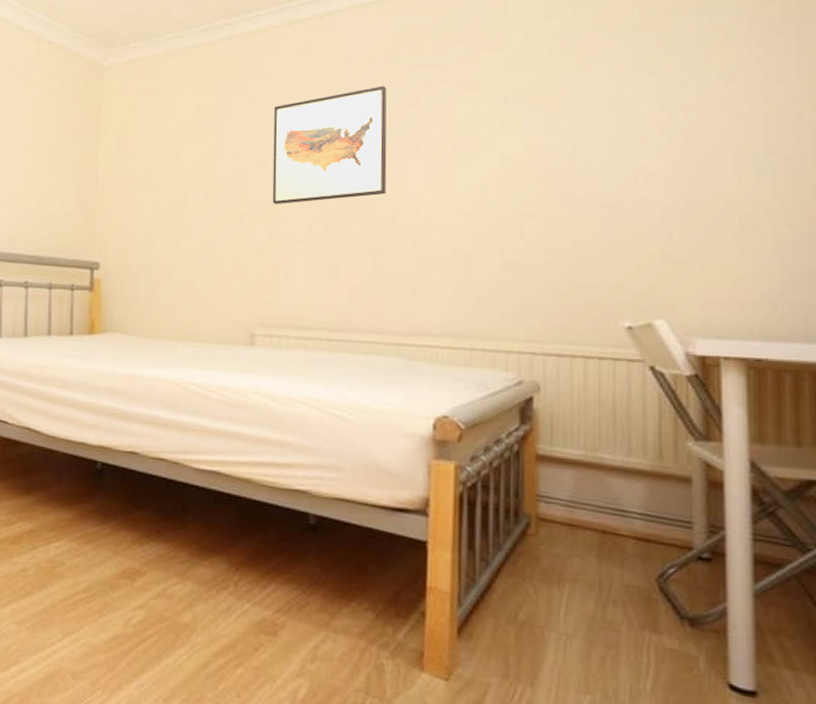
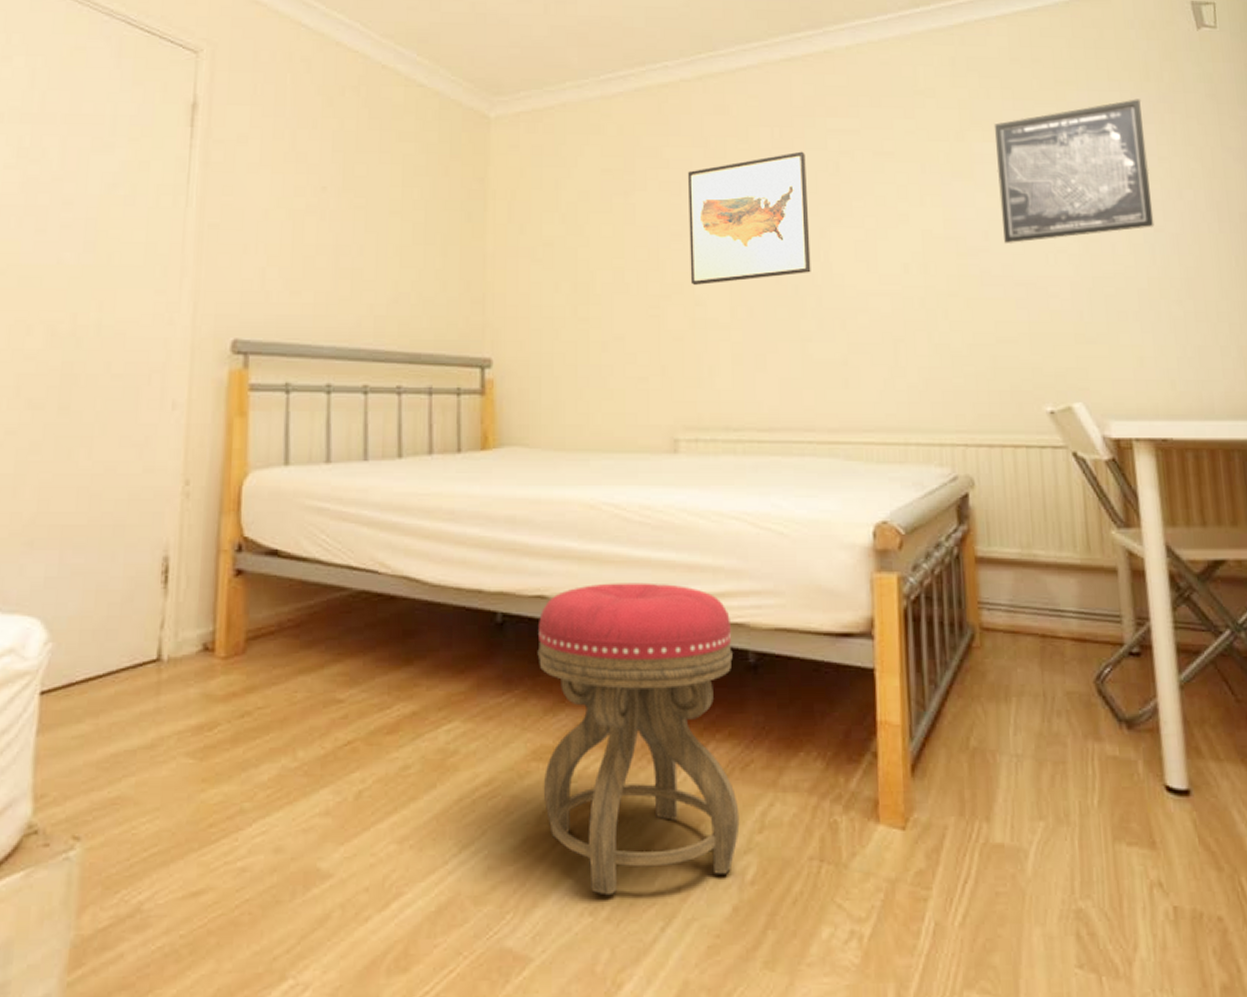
stool: none [128,446,295,691] -> present [537,582,740,896]
wall art: none [586,21,766,167] -> present [994,99,1154,243]

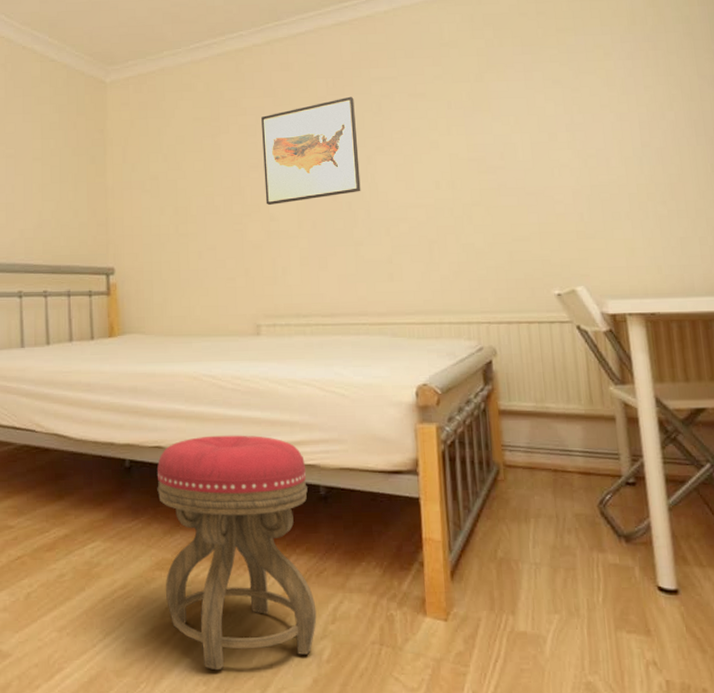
wall art: present [994,99,1154,243] -> none [506,40,642,161]

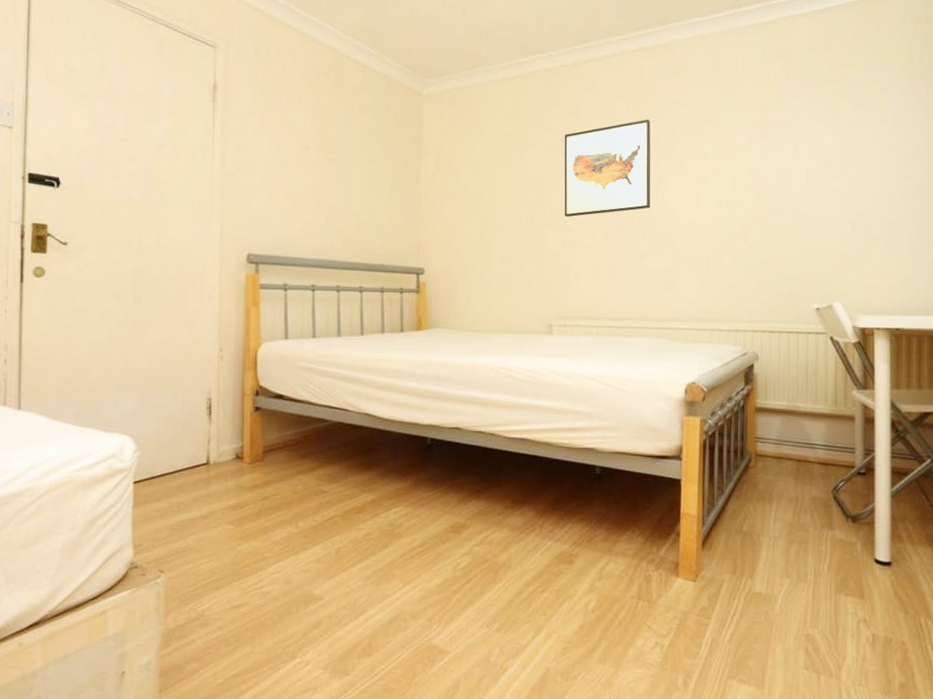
stool: present [157,435,317,671] -> none [454,420,586,616]

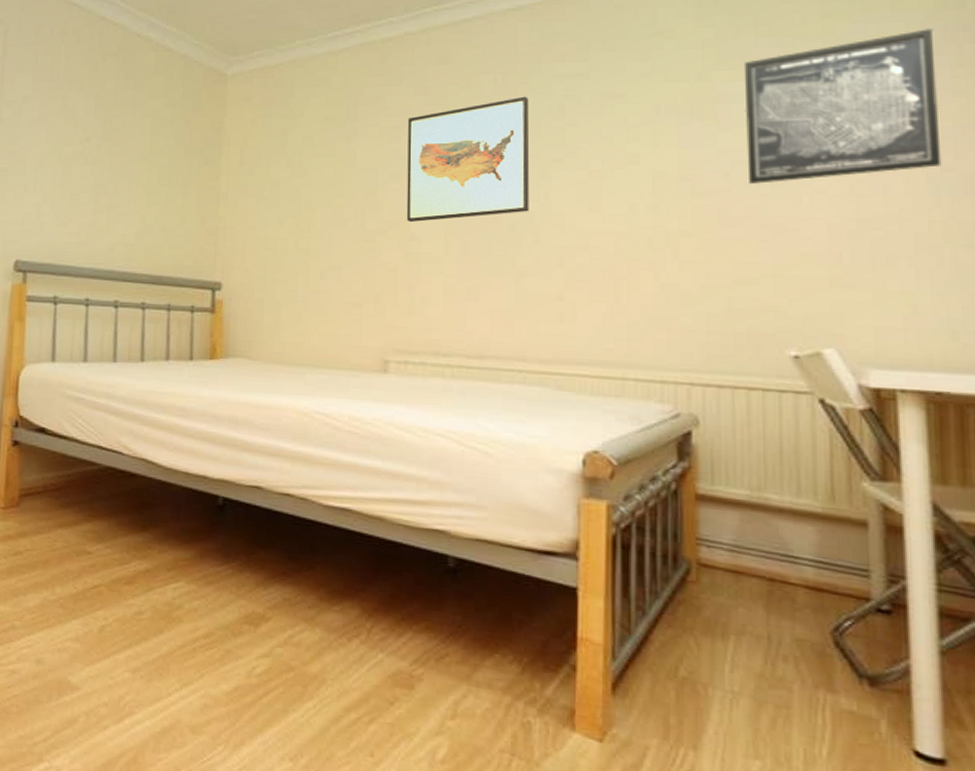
wall art: none [791,78,906,187] -> present [743,29,942,184]

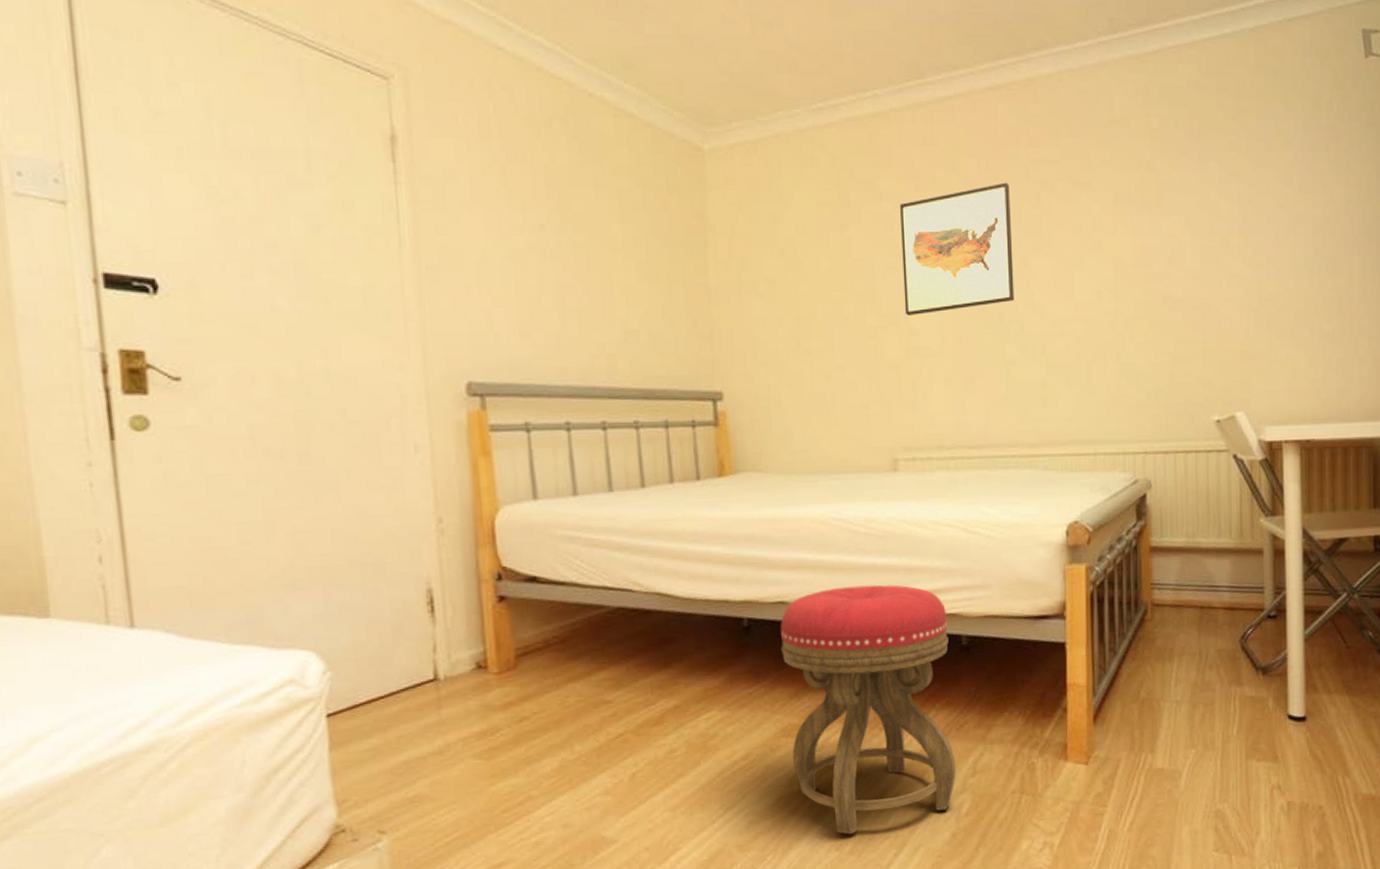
stool: none [252,481,433,750] -> present [781,585,956,835]
wall art: present [743,29,942,184] -> none [1181,128,1314,269]

